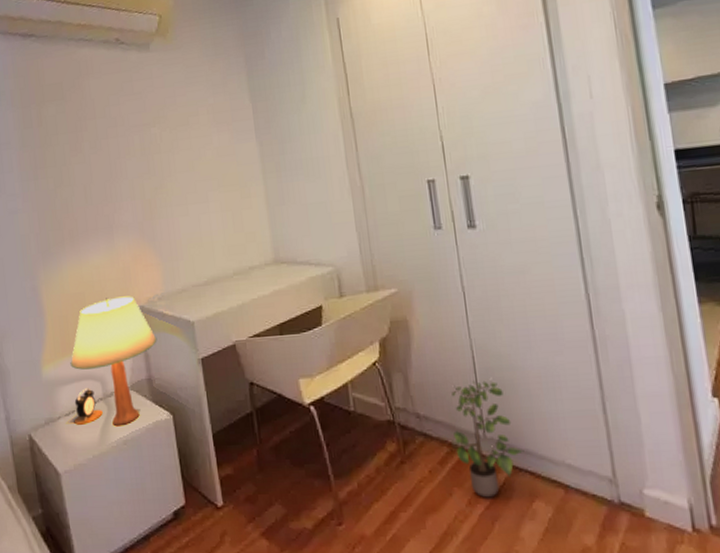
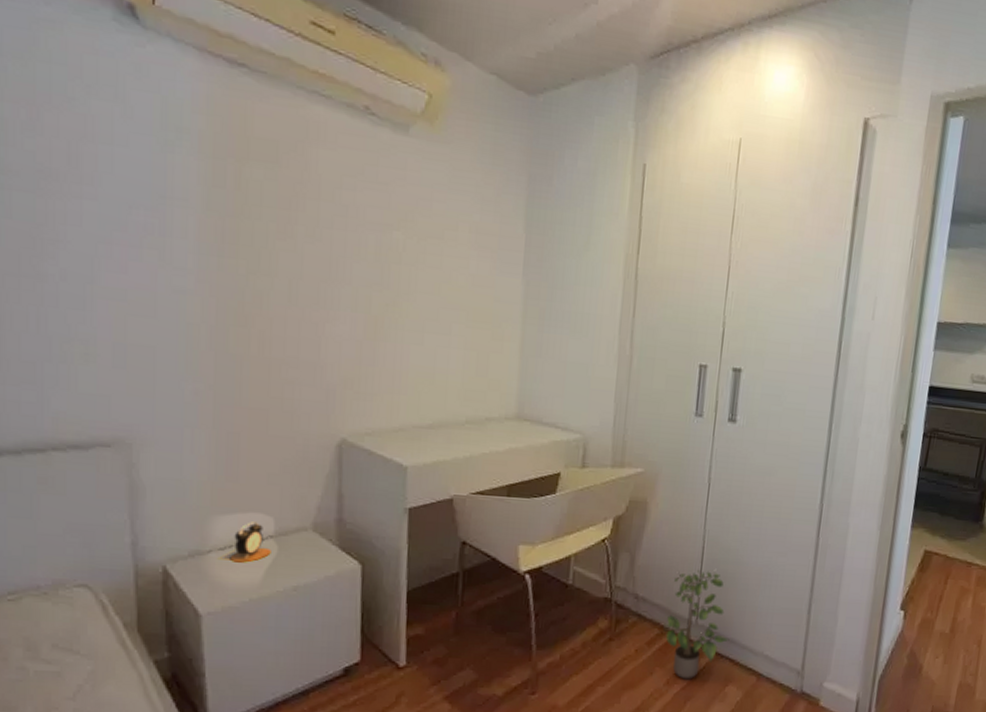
table lamp: present [70,296,157,427] -> none [235,421,357,571]

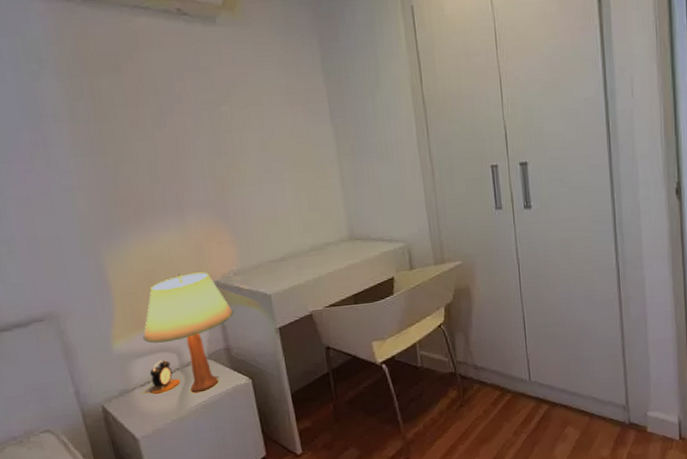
table lamp: none [235,421,357,571] -> present [143,272,234,393]
potted plant: present [665,570,730,679] -> none [505,336,561,428]

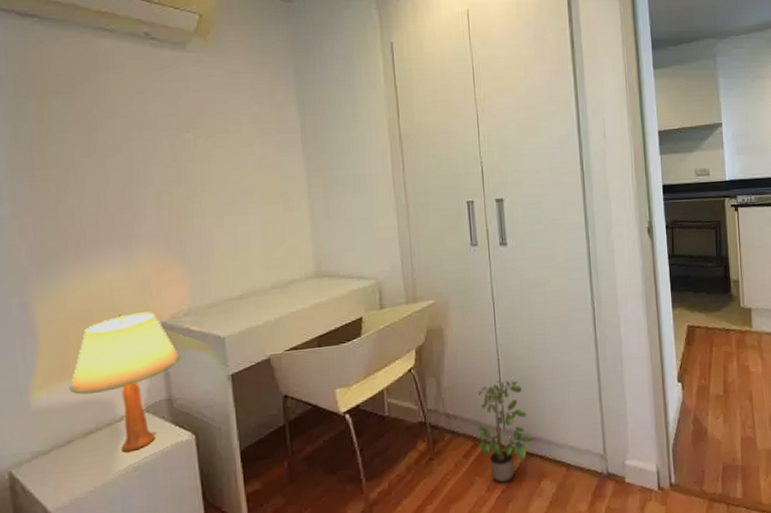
alarm clock: present [149,359,181,394] -> none [71,414,110,456]
potted plant: none [505,336,561,428] -> present [478,380,536,483]

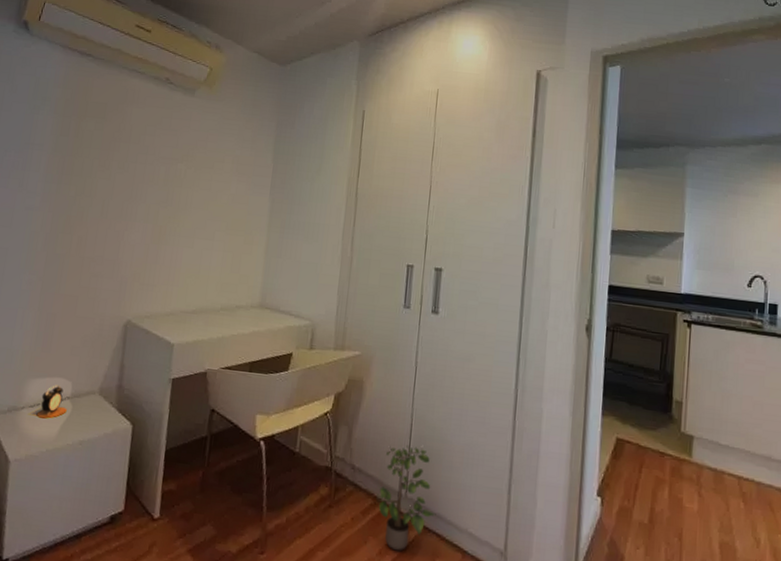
table lamp: present [69,311,181,453] -> none [47,305,136,427]
alarm clock: none [71,414,110,456] -> present [36,385,67,419]

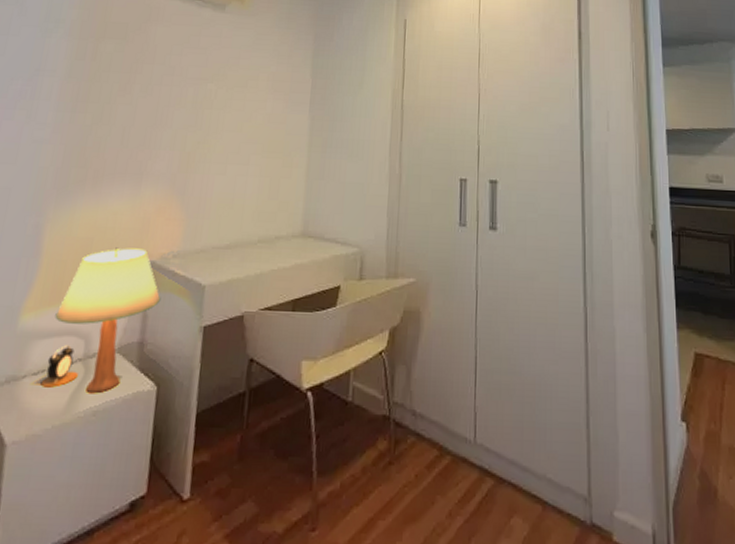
table lamp: none [47,305,136,427] -> present [55,247,161,394]
potted plant: present [378,446,436,551] -> none [445,382,510,510]

